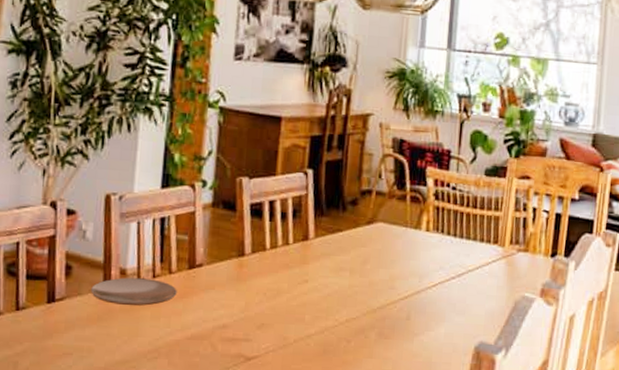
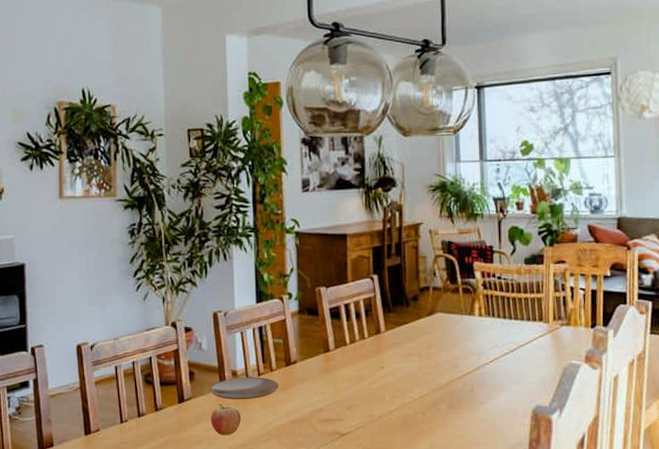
fruit: none [85,307,126,349] -> present [210,403,242,436]

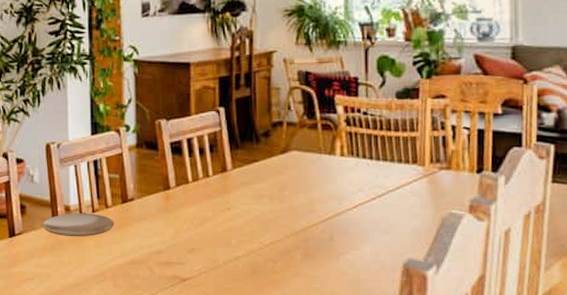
fruit: present [210,403,242,436] -> none [42,239,75,274]

